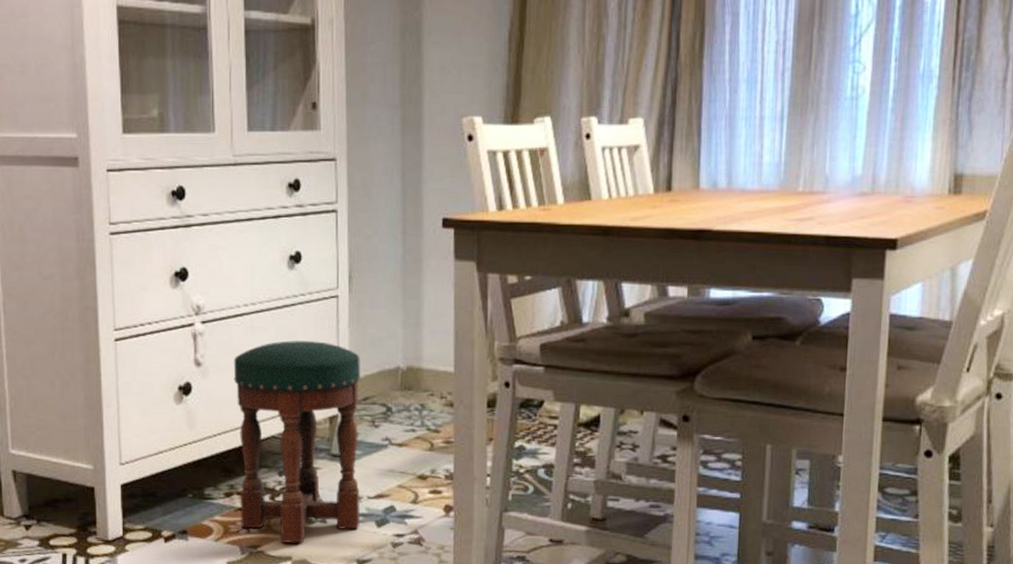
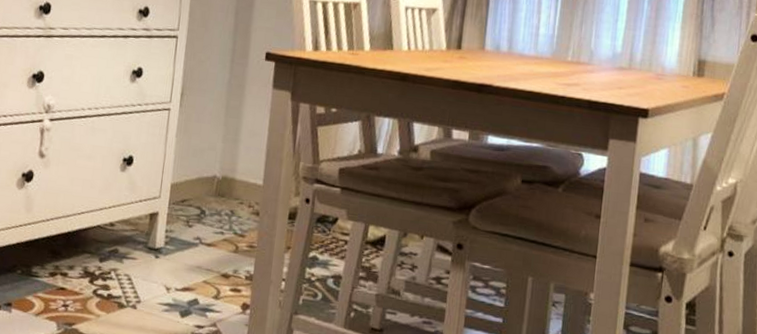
stool: present [234,339,361,543] -> none [60,142,183,325]

